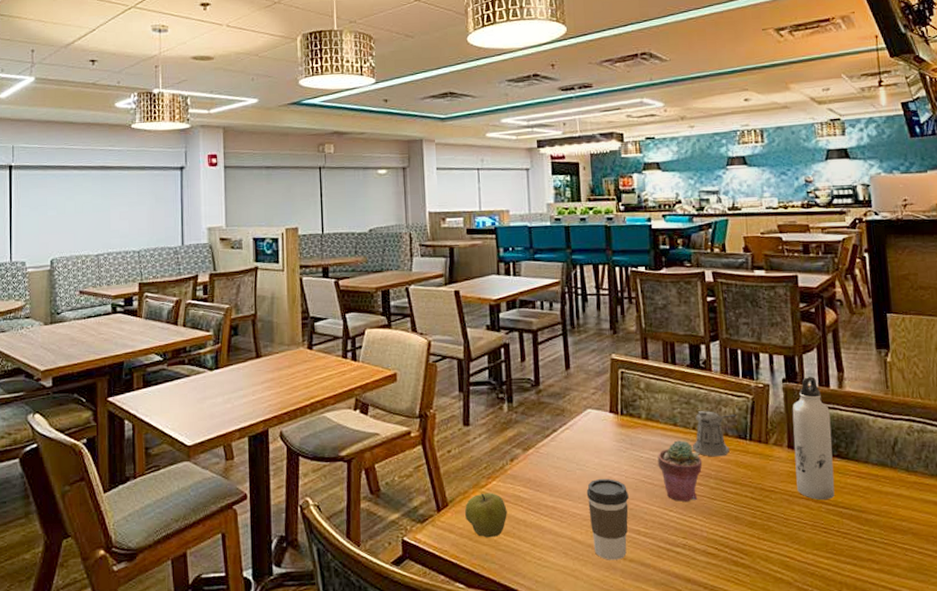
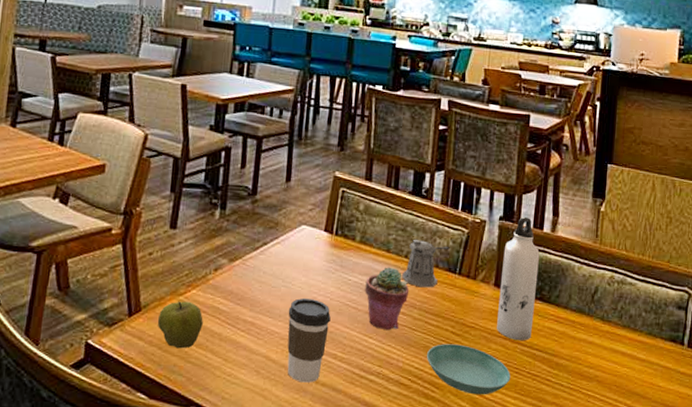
saucer: none [729,509,820,558] -> present [426,343,511,395]

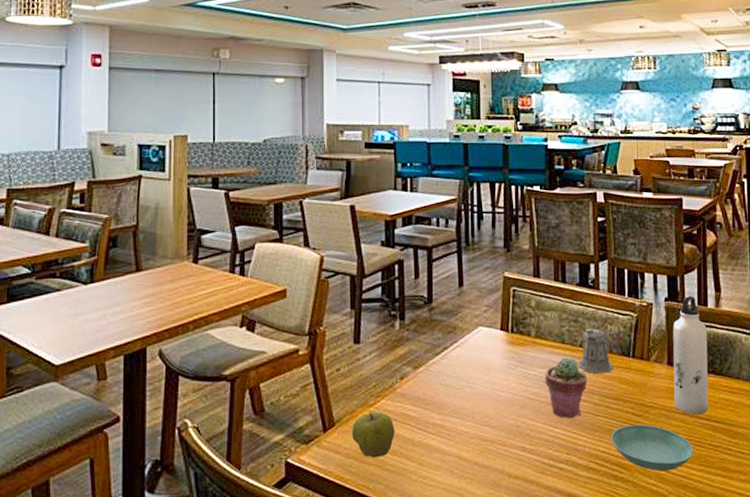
coffee cup: present [287,298,331,383] -> none [474,396,516,478]

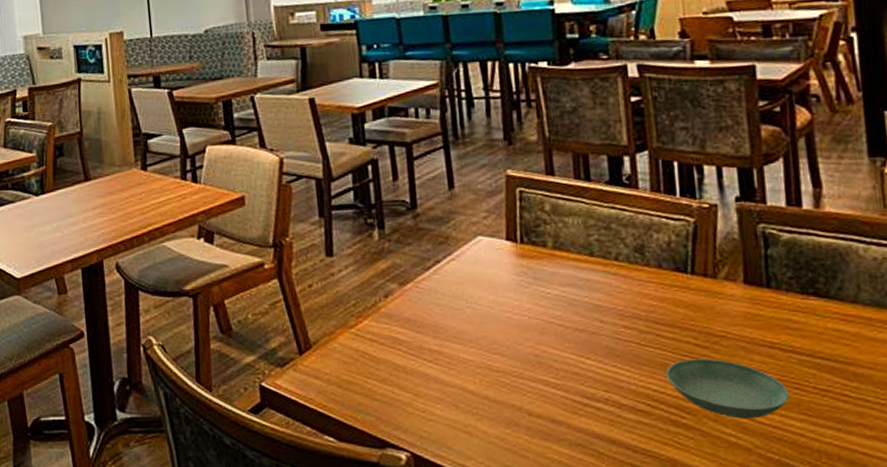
apple: present [352,411,395,458] -> none [332,333,383,386]
potted succulent: present [545,357,588,419] -> none [569,273,629,349]
pepper shaker: present [579,328,621,374] -> none [615,237,673,294]
water bottle: present [672,295,709,415] -> none [749,193,810,349]

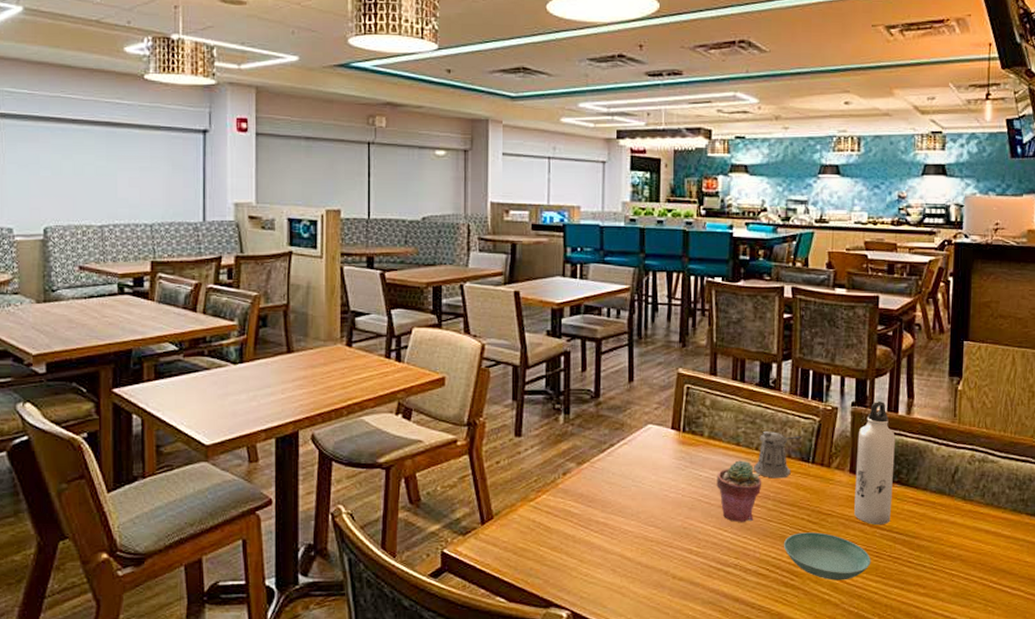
potted succulent: none [569,273,629,349] -> present [716,460,762,523]
pepper shaker: none [615,237,673,294] -> present [754,430,801,479]
water bottle: none [749,193,810,349] -> present [854,400,895,525]

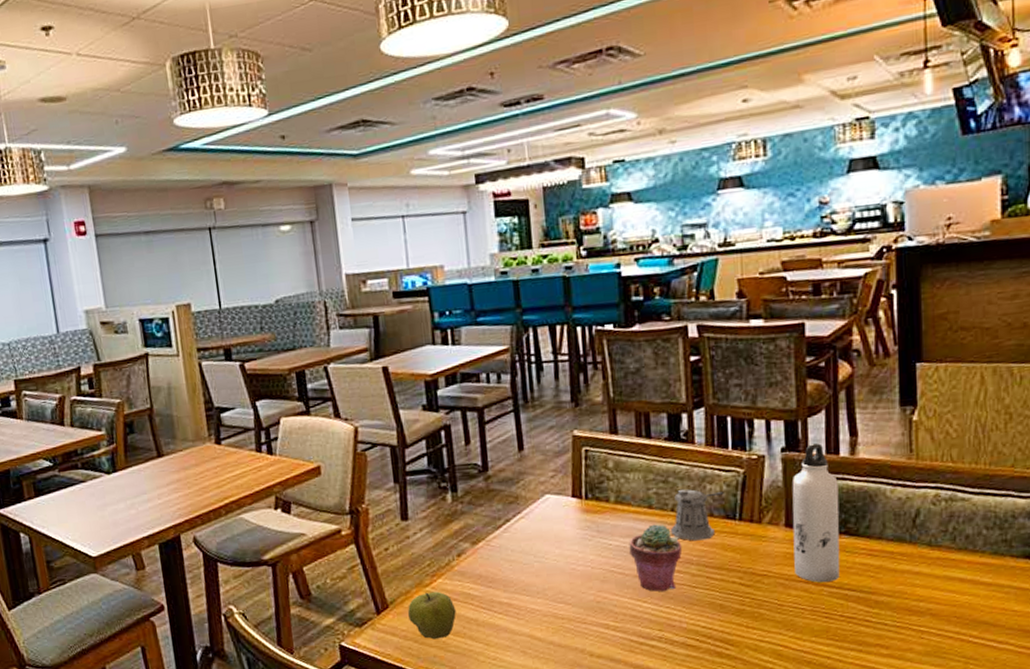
apple: none [511,506,556,553] -> present [408,591,456,640]
saucer: present [783,532,871,581] -> none [713,595,820,647]

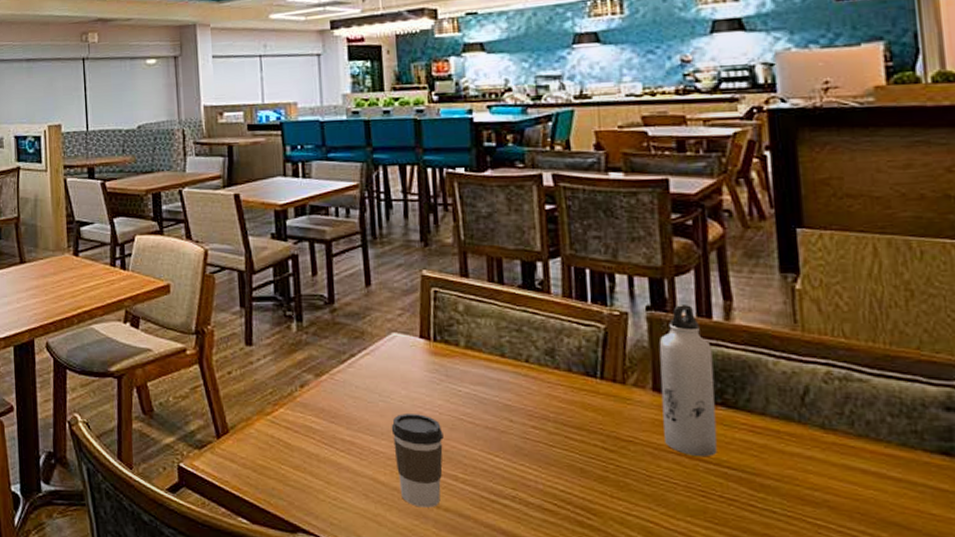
apple: present [408,591,456,640] -> none [248,421,297,471]
coffee cup: none [546,570,596,657] -> present [391,414,444,508]
potted succulent: present [629,524,683,592] -> none [479,374,538,448]
pepper shaker: present [671,489,724,541] -> none [525,340,583,396]

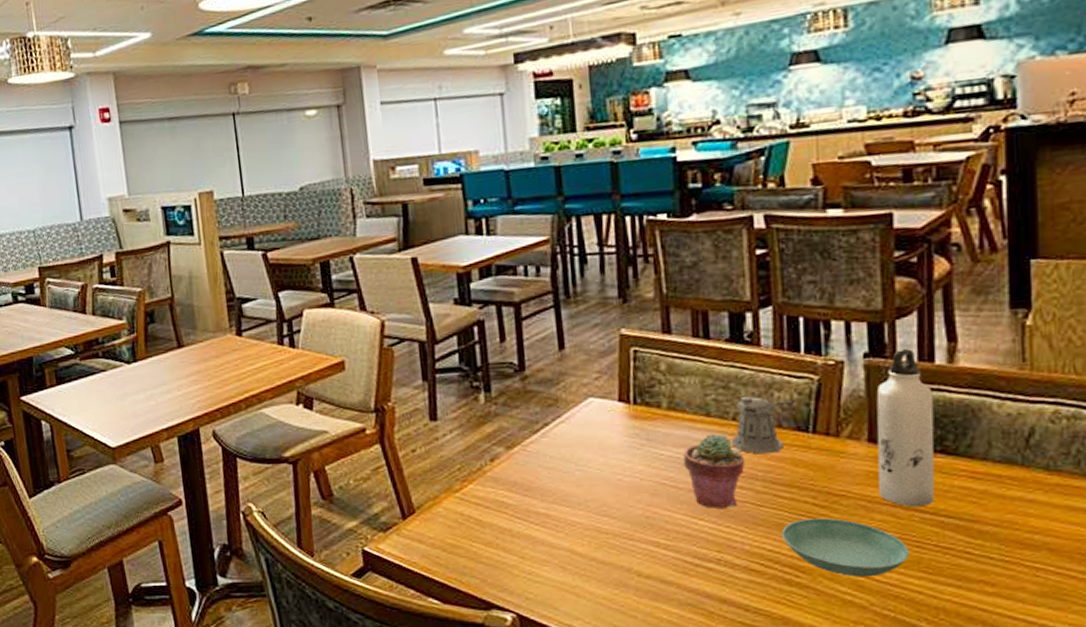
coffee cup: present [391,414,444,508] -> none [588,481,645,576]
potted succulent: none [479,374,538,448] -> present [683,434,746,510]
pepper shaker: none [525,340,583,396] -> present [732,396,795,454]
saucer: none [572,462,696,524] -> present [781,518,910,577]

